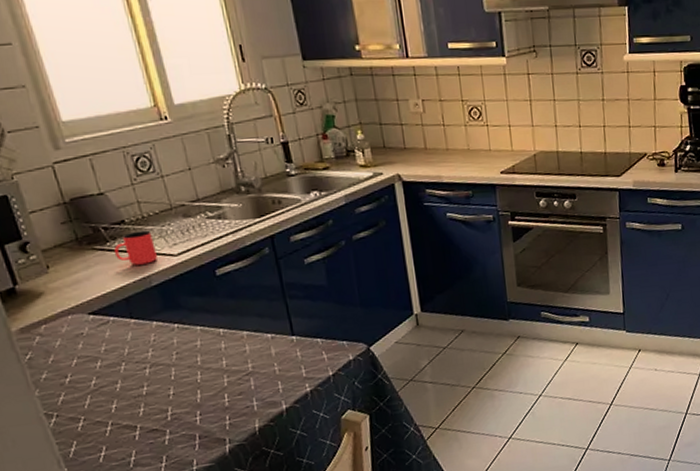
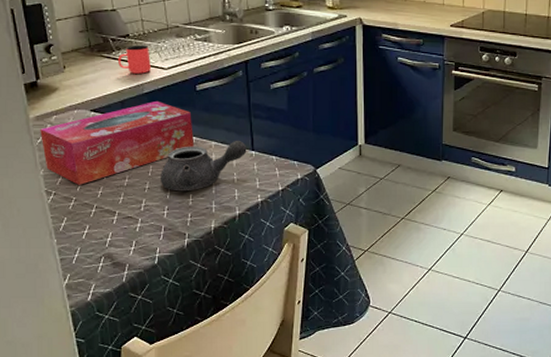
tissue box: none [27,292,223,402] -> present [40,100,195,185]
teapot: none [186,325,286,393] -> present [161,140,247,192]

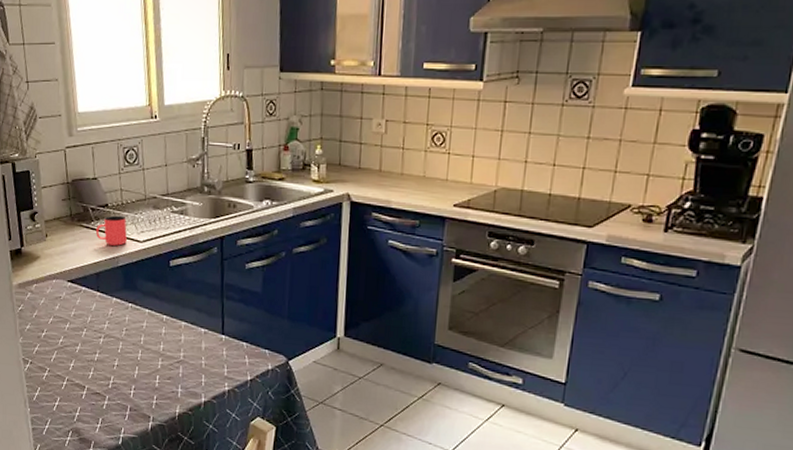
tissue box: present [40,100,195,185] -> none [21,274,165,356]
teapot: present [161,140,247,192] -> none [129,322,217,372]

